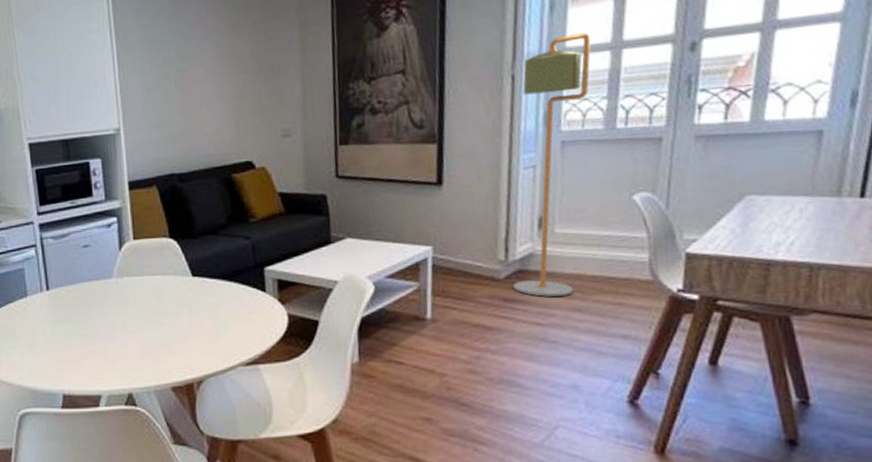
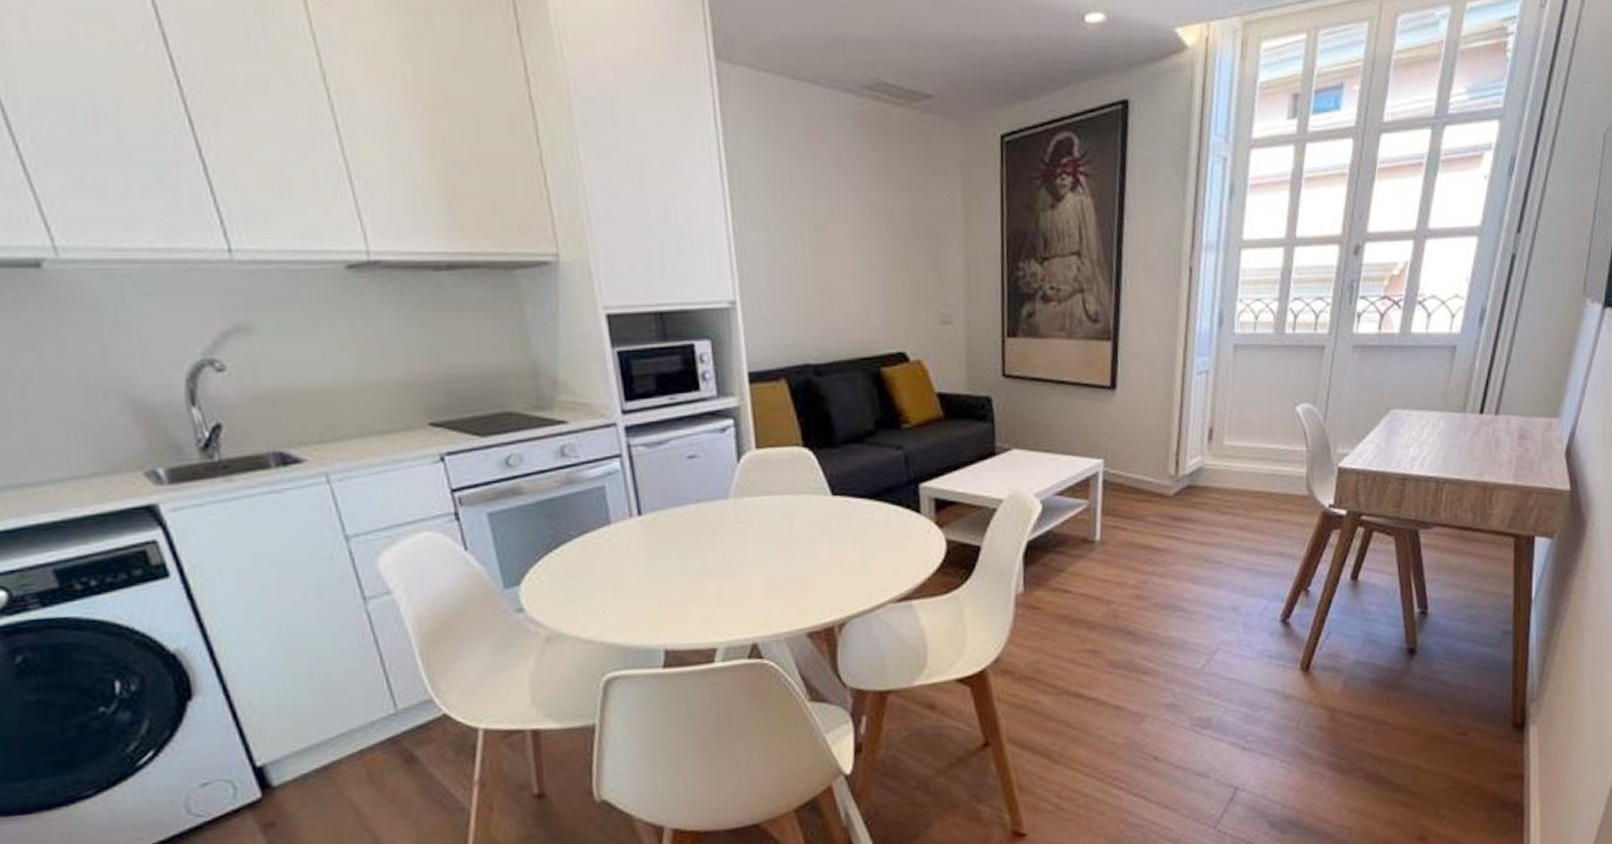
floor lamp: present [513,33,591,297] -> none [1182,226,1266,514]

